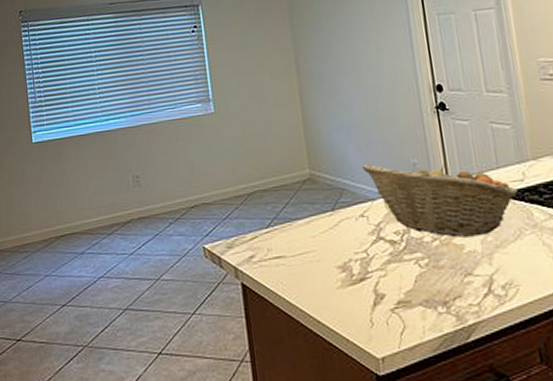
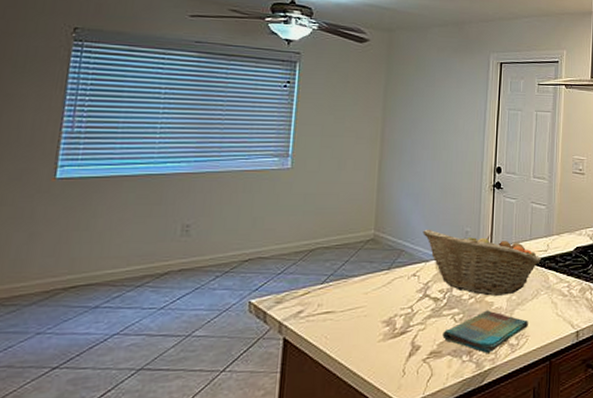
dish towel: none [408,254,516,306] -> present [442,310,528,354]

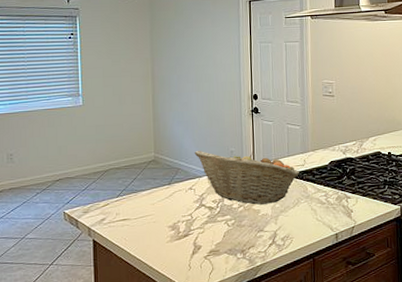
dish towel: present [442,310,528,354] -> none [219,216,292,253]

